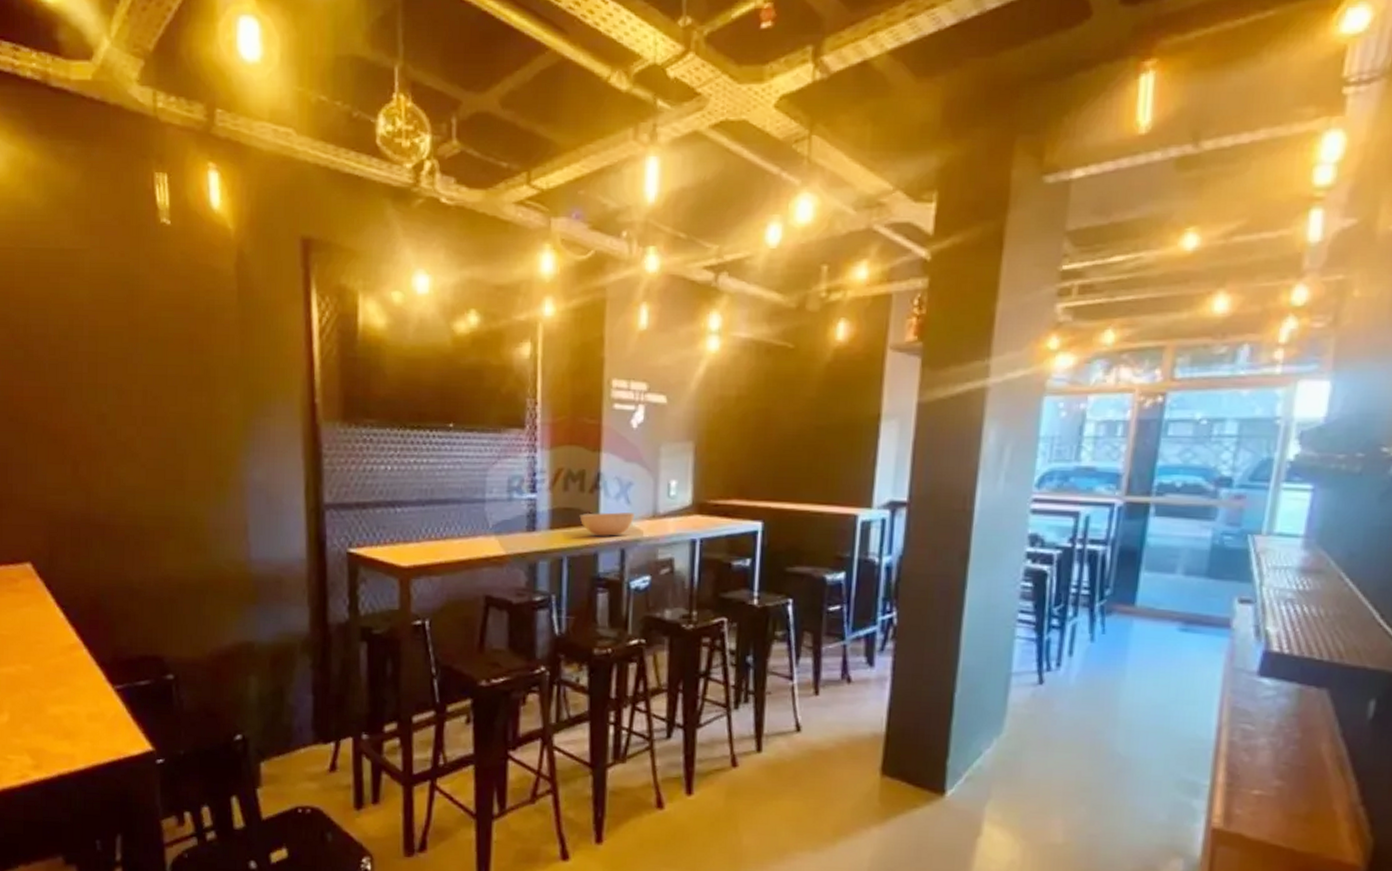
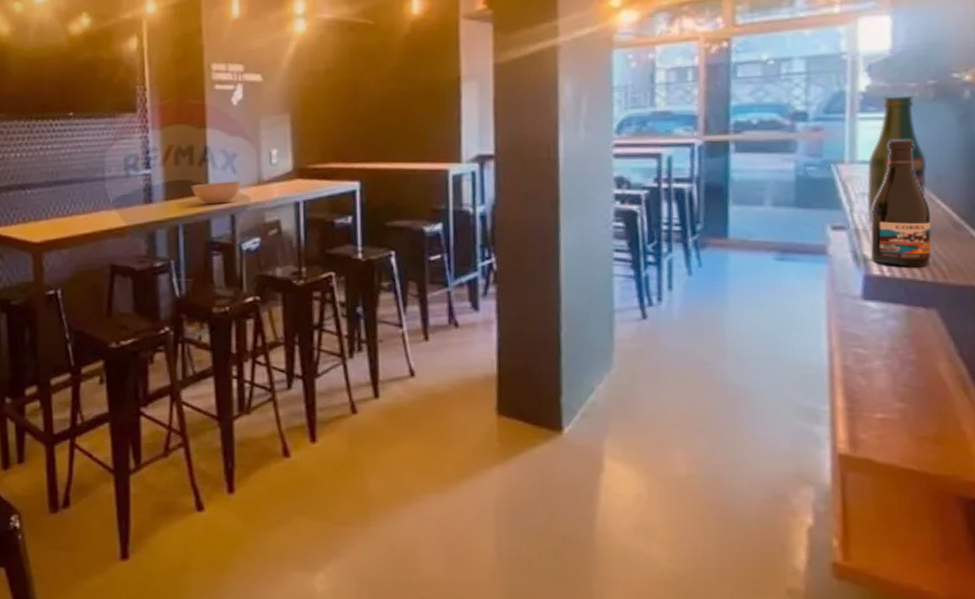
beer bottle: none [1273,514,1338,648] -> present [870,140,932,269]
beer bottle: none [1275,467,1343,599] -> present [867,96,928,224]

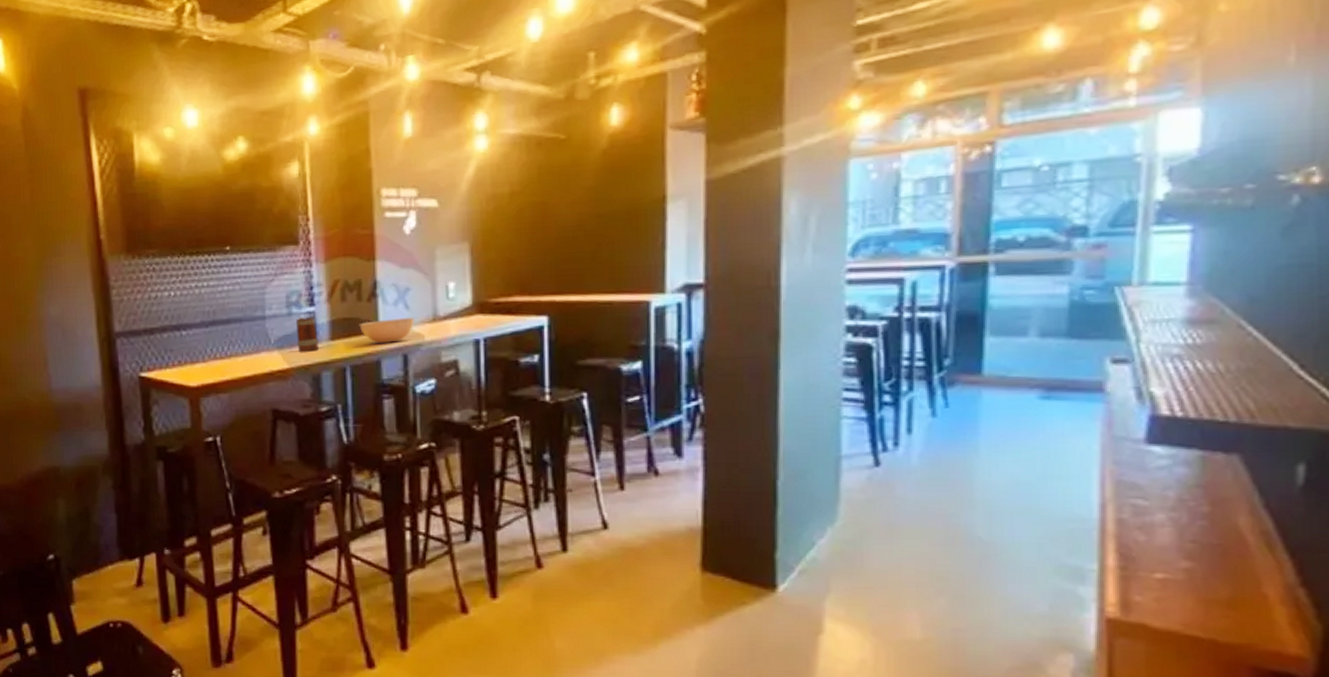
beer mug: none [133,179,154,212] -> present [295,317,318,353]
beer bottle: present [867,96,928,224] -> none [1157,204,1238,356]
beer bottle: present [870,140,932,269] -> none [1160,256,1239,408]

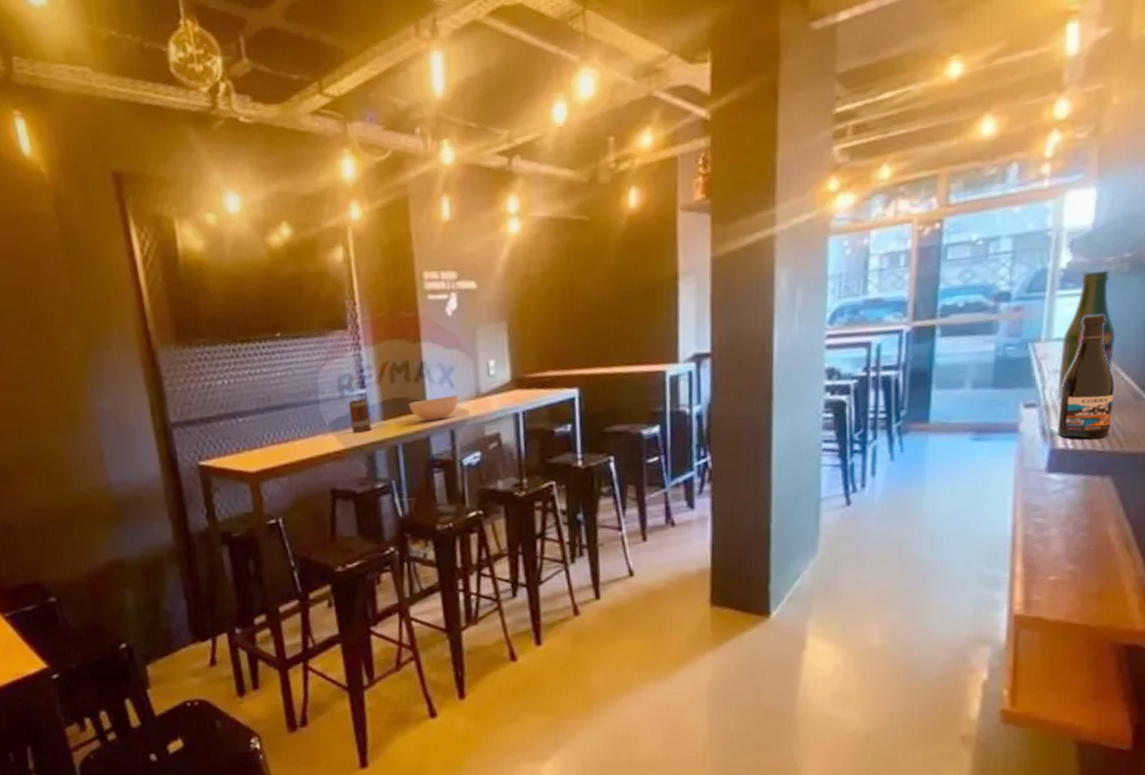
beer bottle: none [1157,204,1238,356] -> present [1057,271,1116,400]
beer bottle: none [1160,256,1239,408] -> present [1058,315,1115,441]

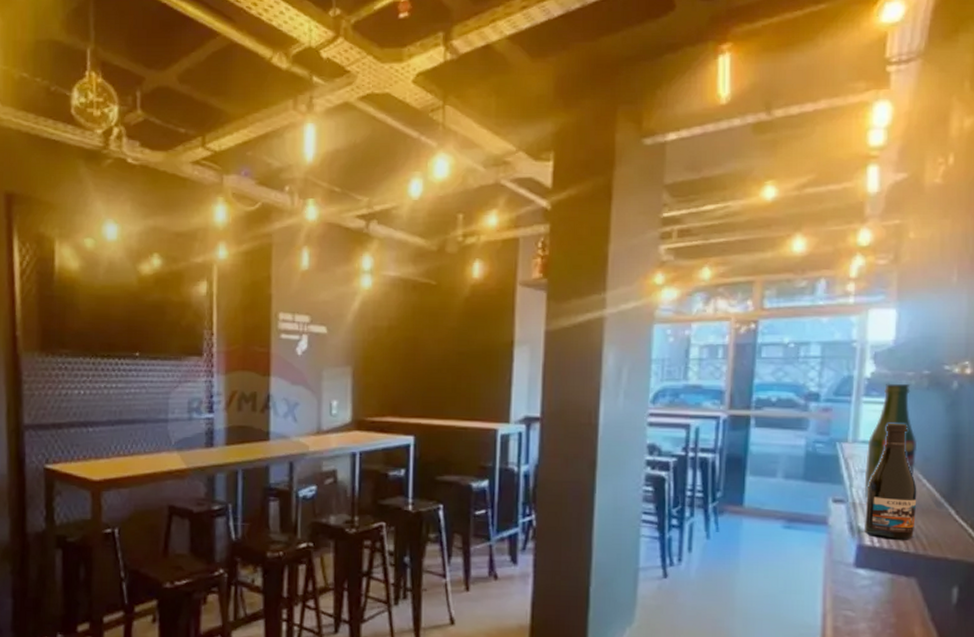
beer mug: present [348,399,371,434] -> none [195,422,215,456]
bowl: present [408,395,460,421] -> none [252,429,302,451]

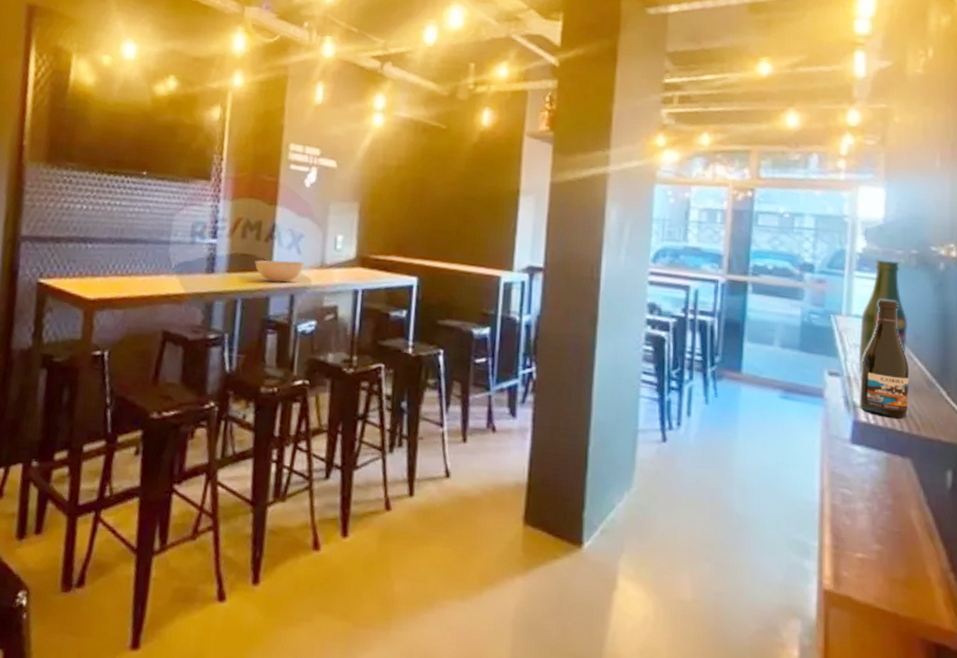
bowl: none [252,429,302,451] -> present [254,260,306,283]

